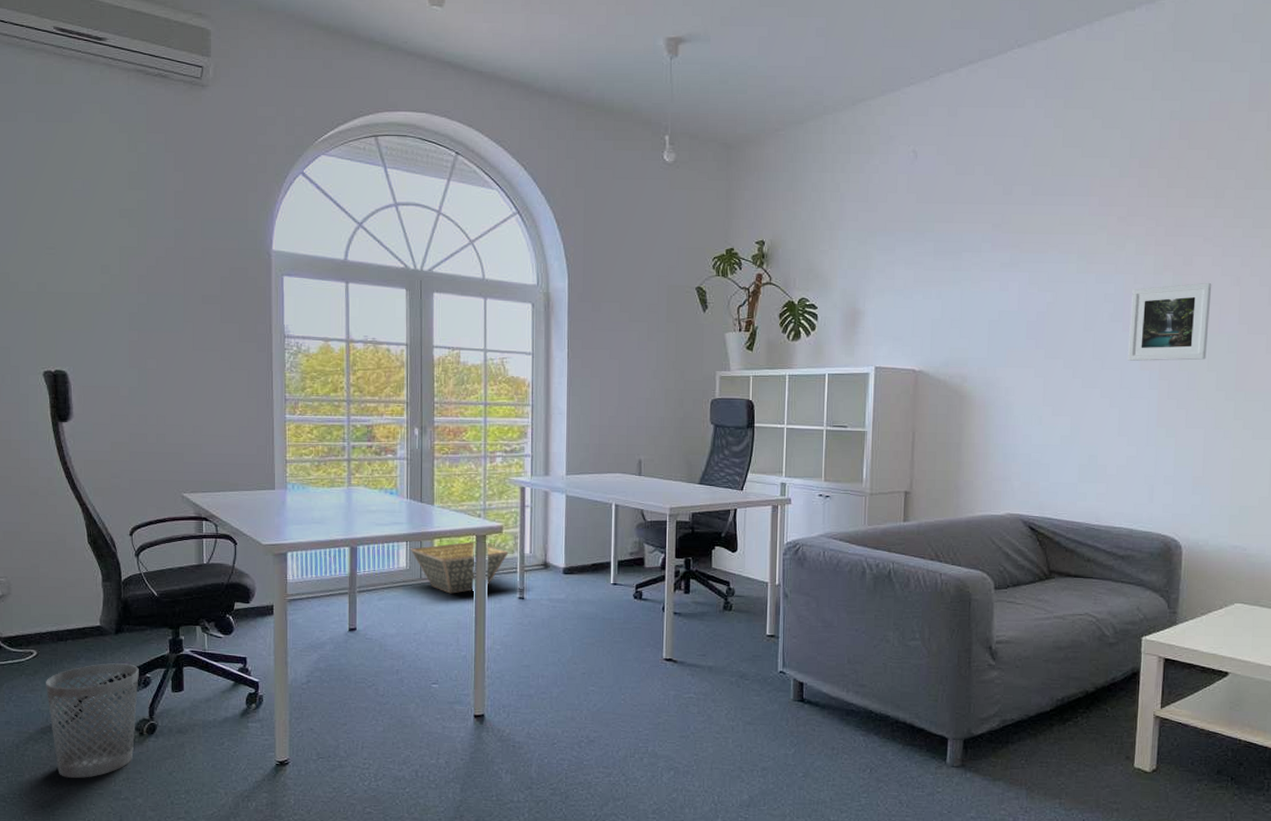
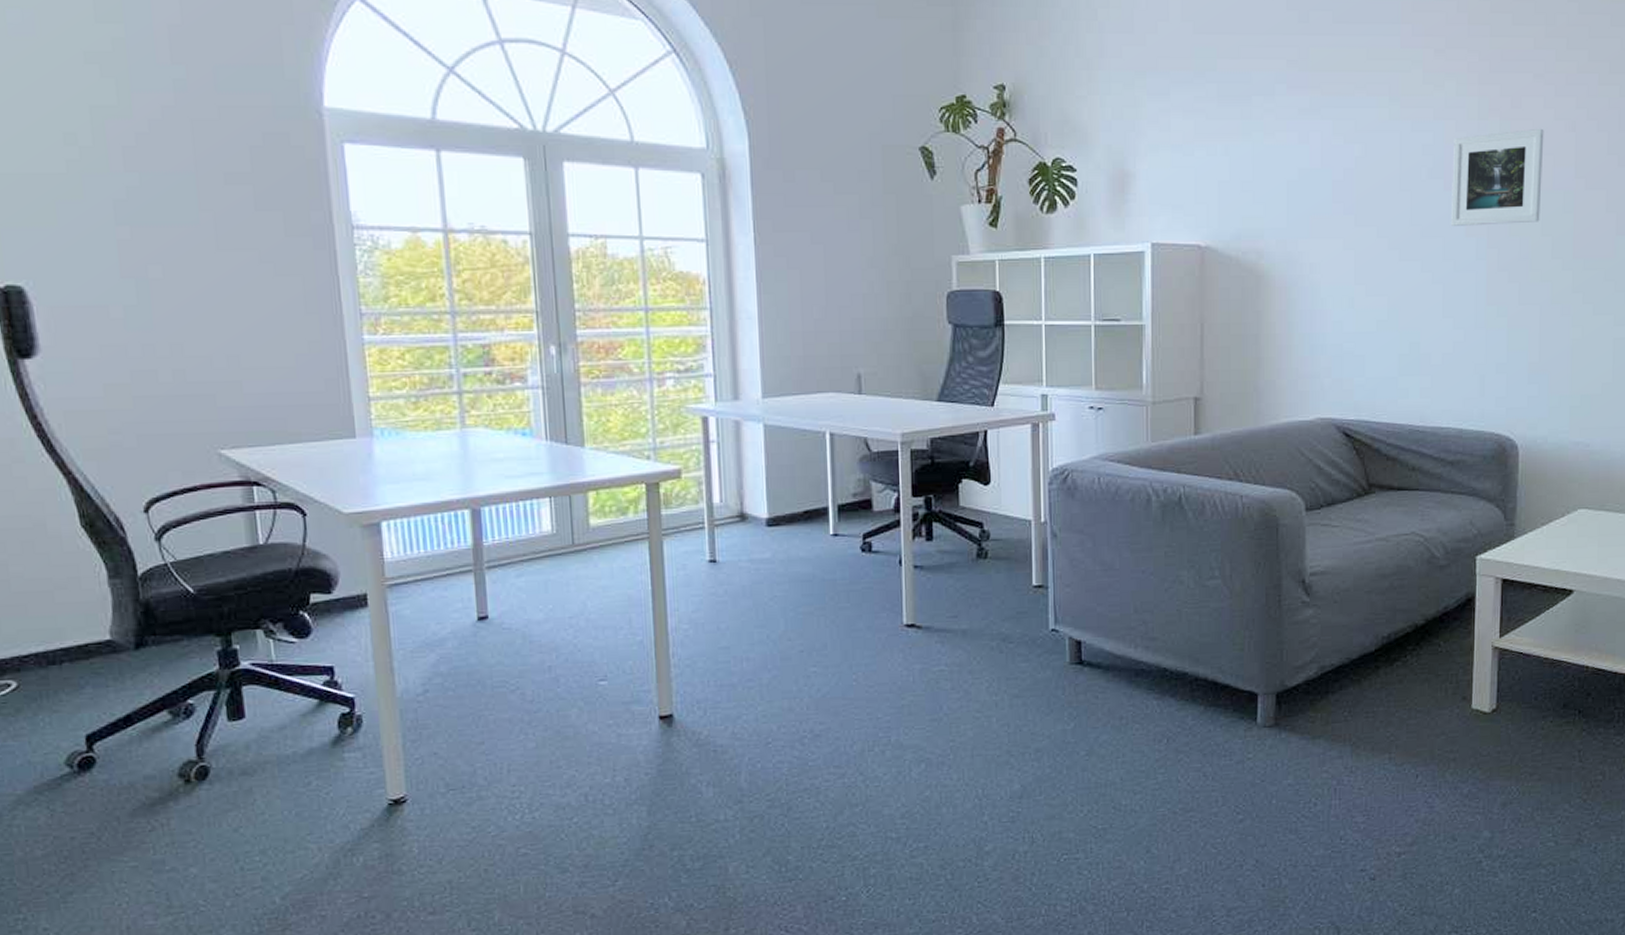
wastebasket: present [46,663,139,778] -> none [35,688,178,850]
basket: present [410,541,509,594] -> none [555,492,692,562]

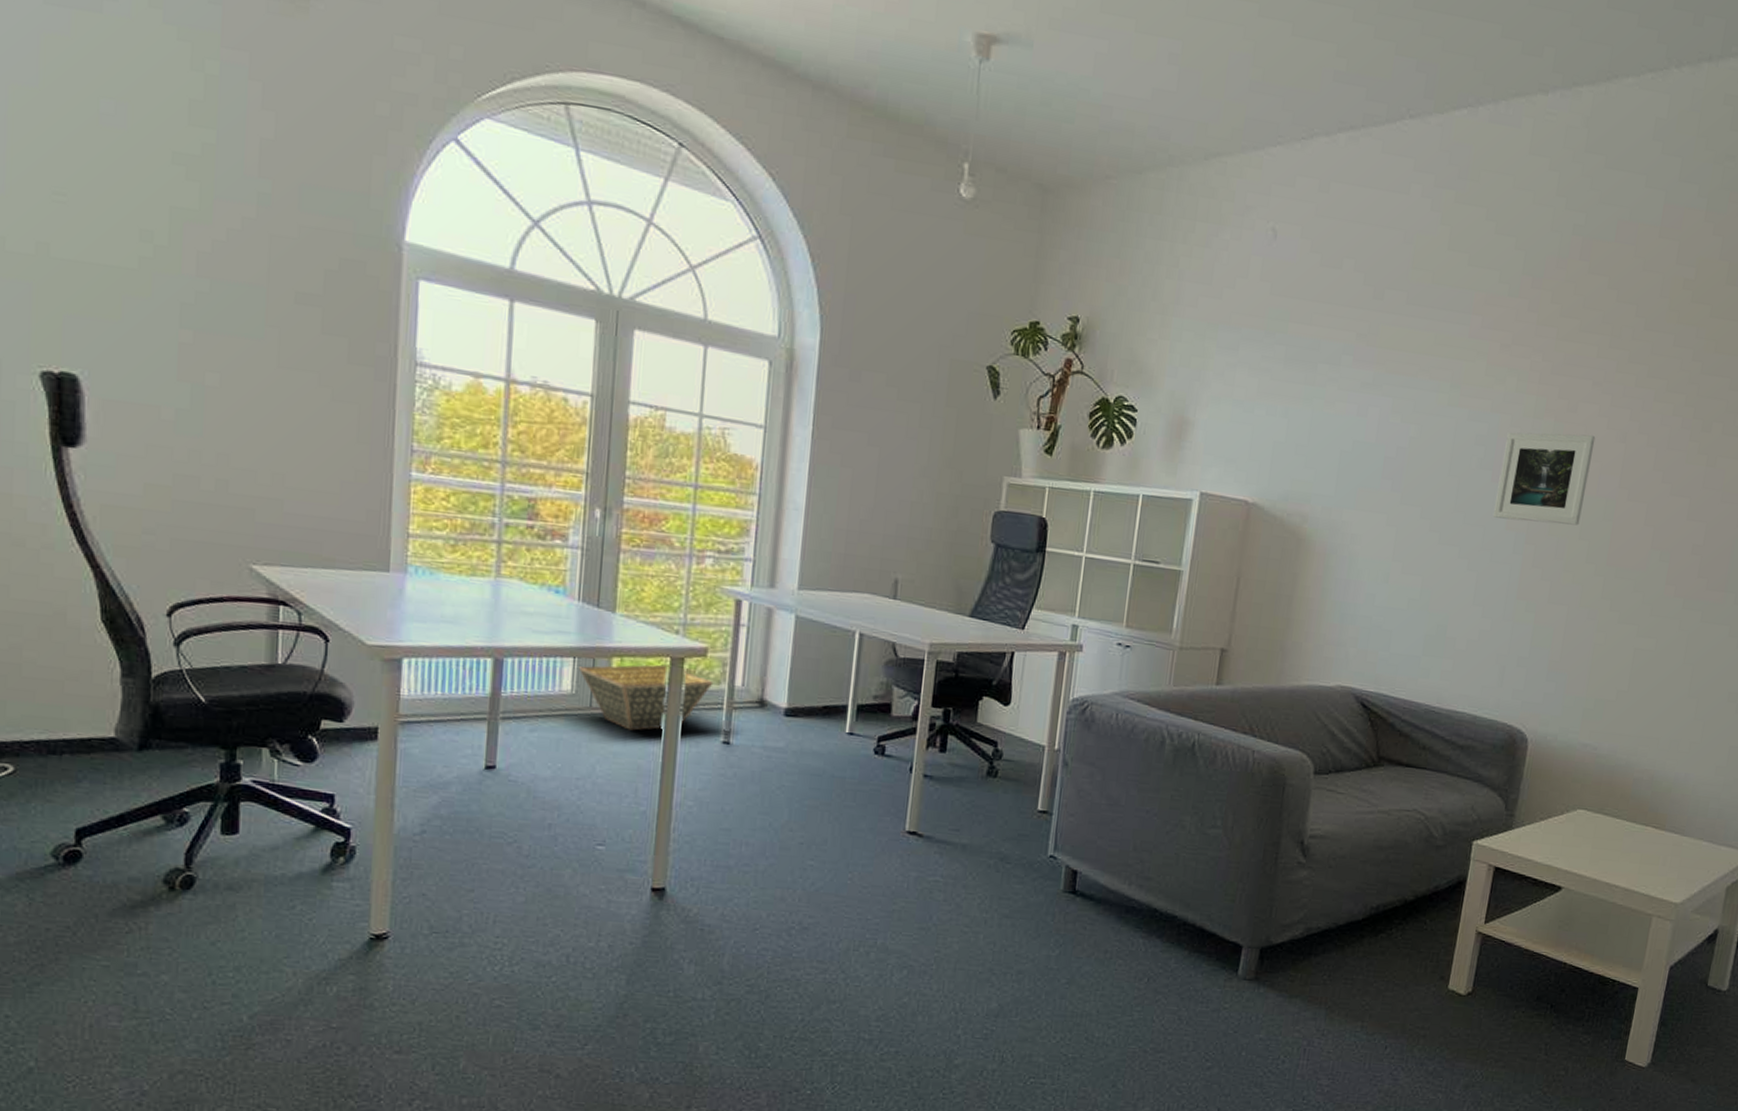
basket: none [555,492,692,562] -> present [578,664,714,731]

